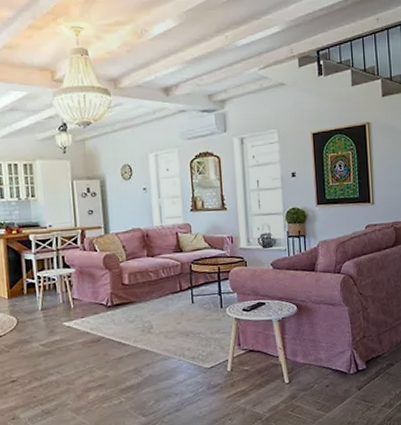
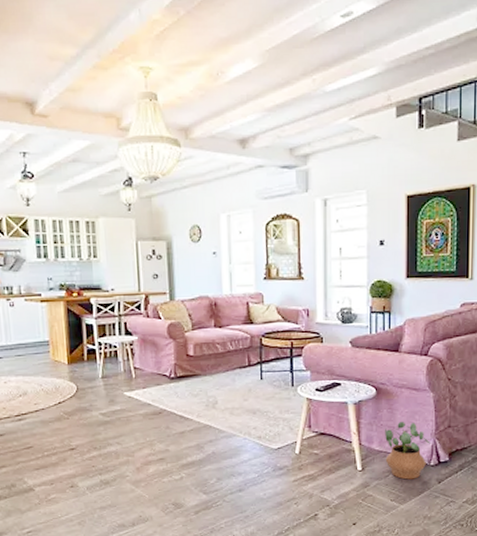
potted plant: none [307,335,349,389] -> present [385,422,430,480]

